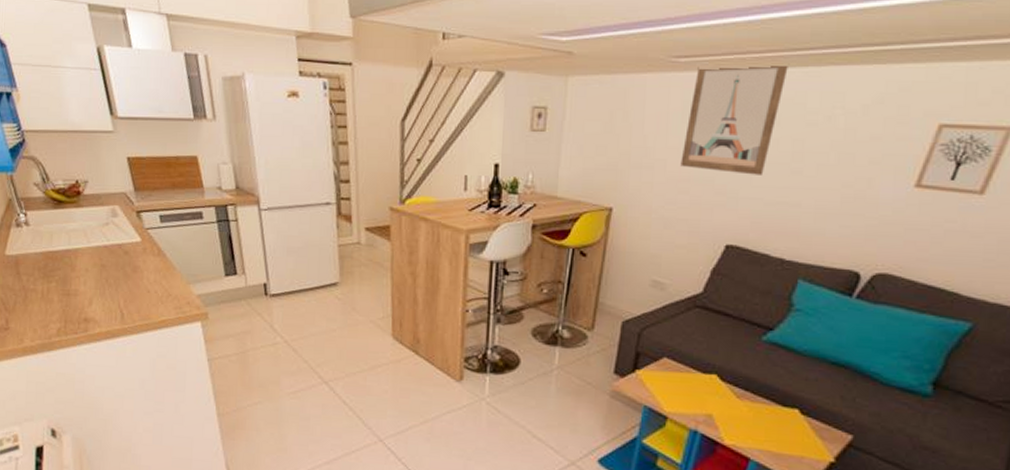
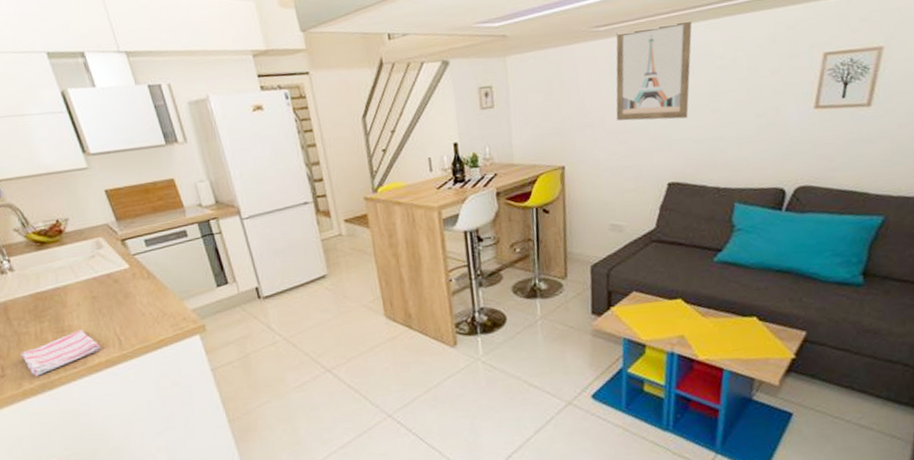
dish towel: none [25,296,103,335] -> present [20,329,101,377]

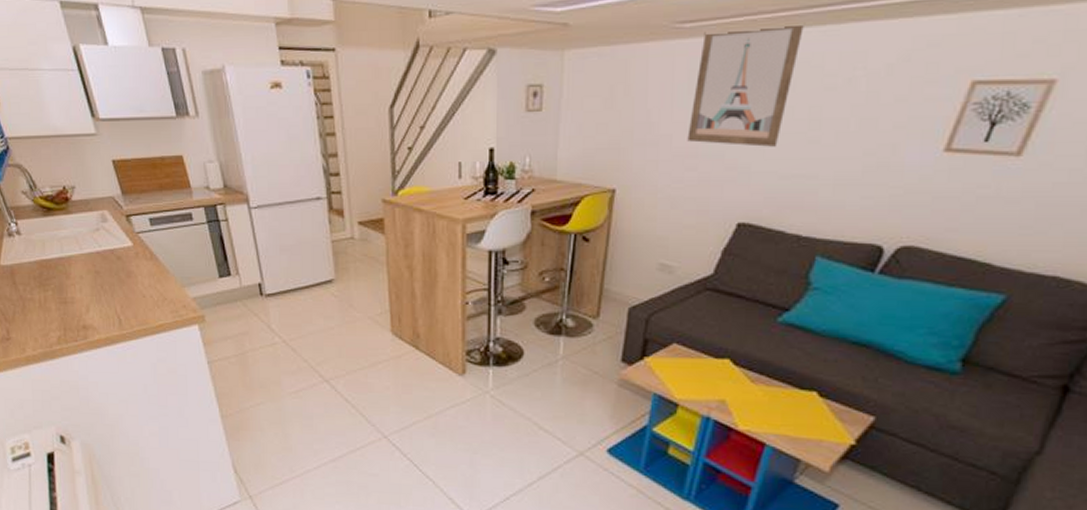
dish towel: present [20,329,101,377] -> none [24,303,101,344]

